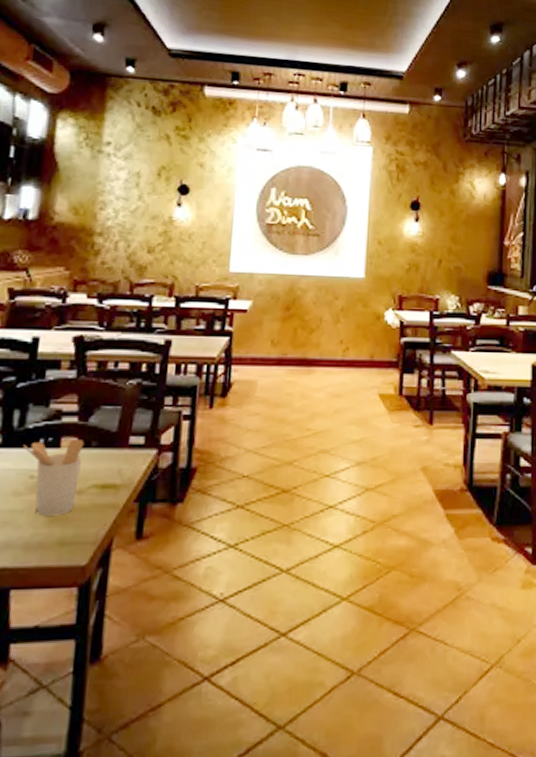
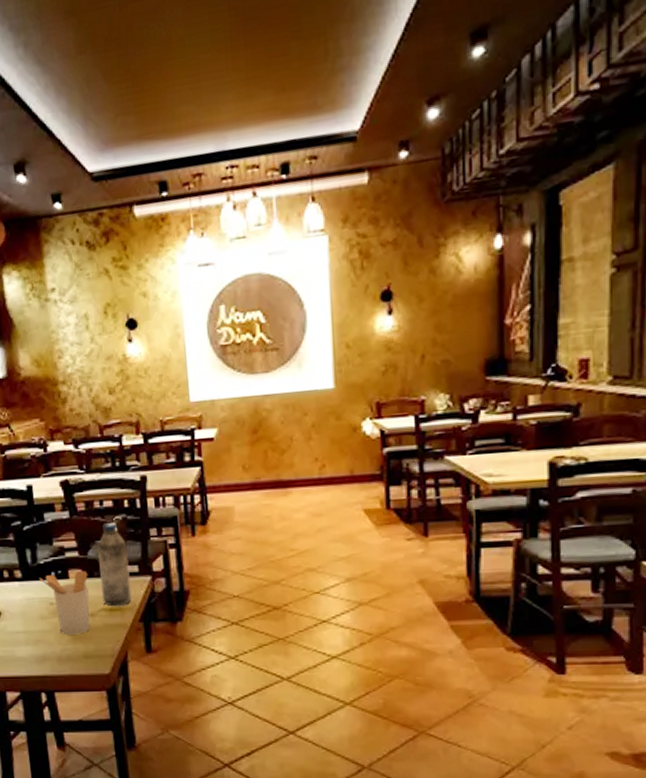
water bottle: none [96,387,137,483] -> present [97,523,132,607]

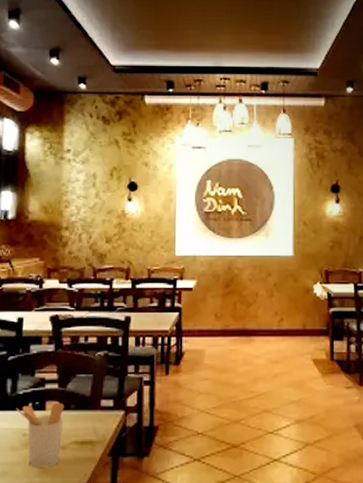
water bottle: present [97,523,132,607] -> none [76,358,105,440]

